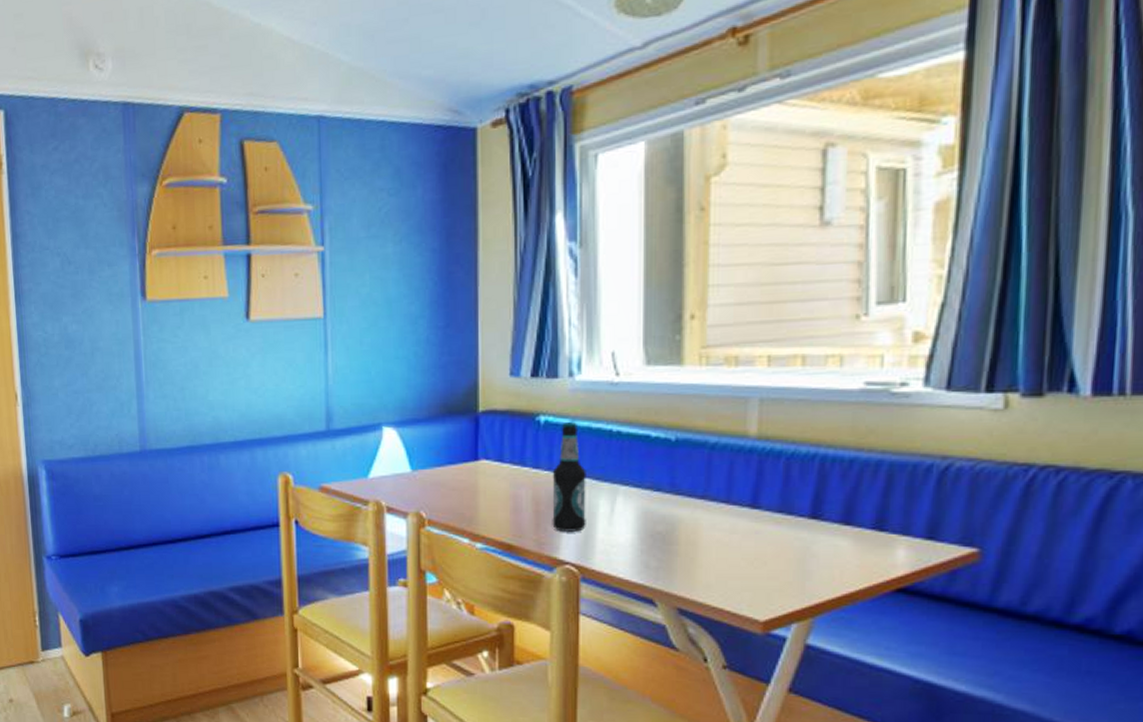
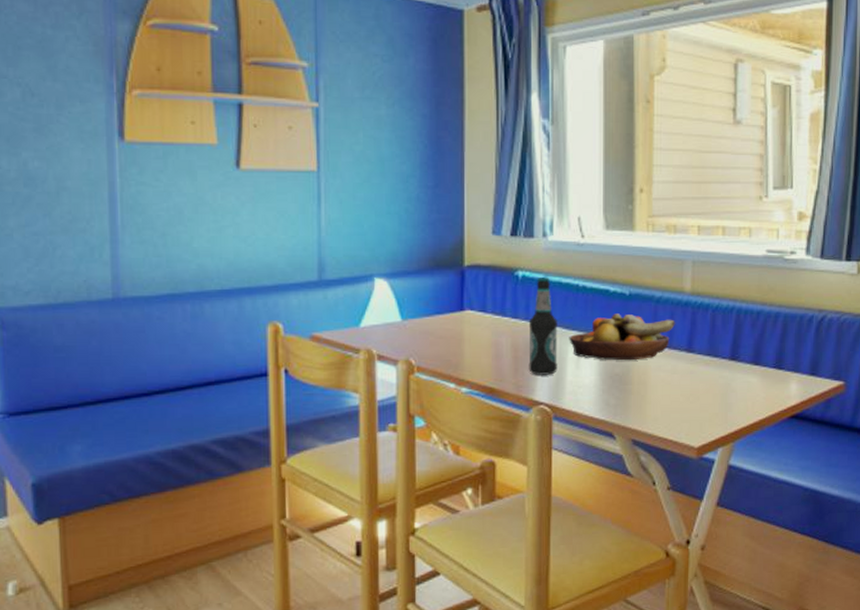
fruit bowl: none [600,462,737,517] -> present [569,313,676,361]

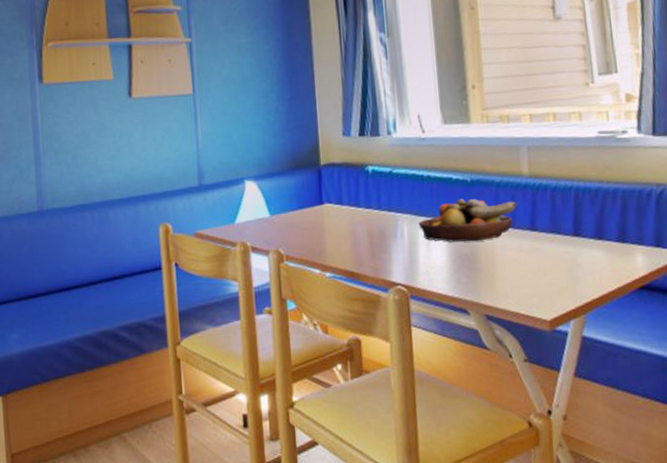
bottle: present [528,278,557,375] -> none [381,170,411,259]

